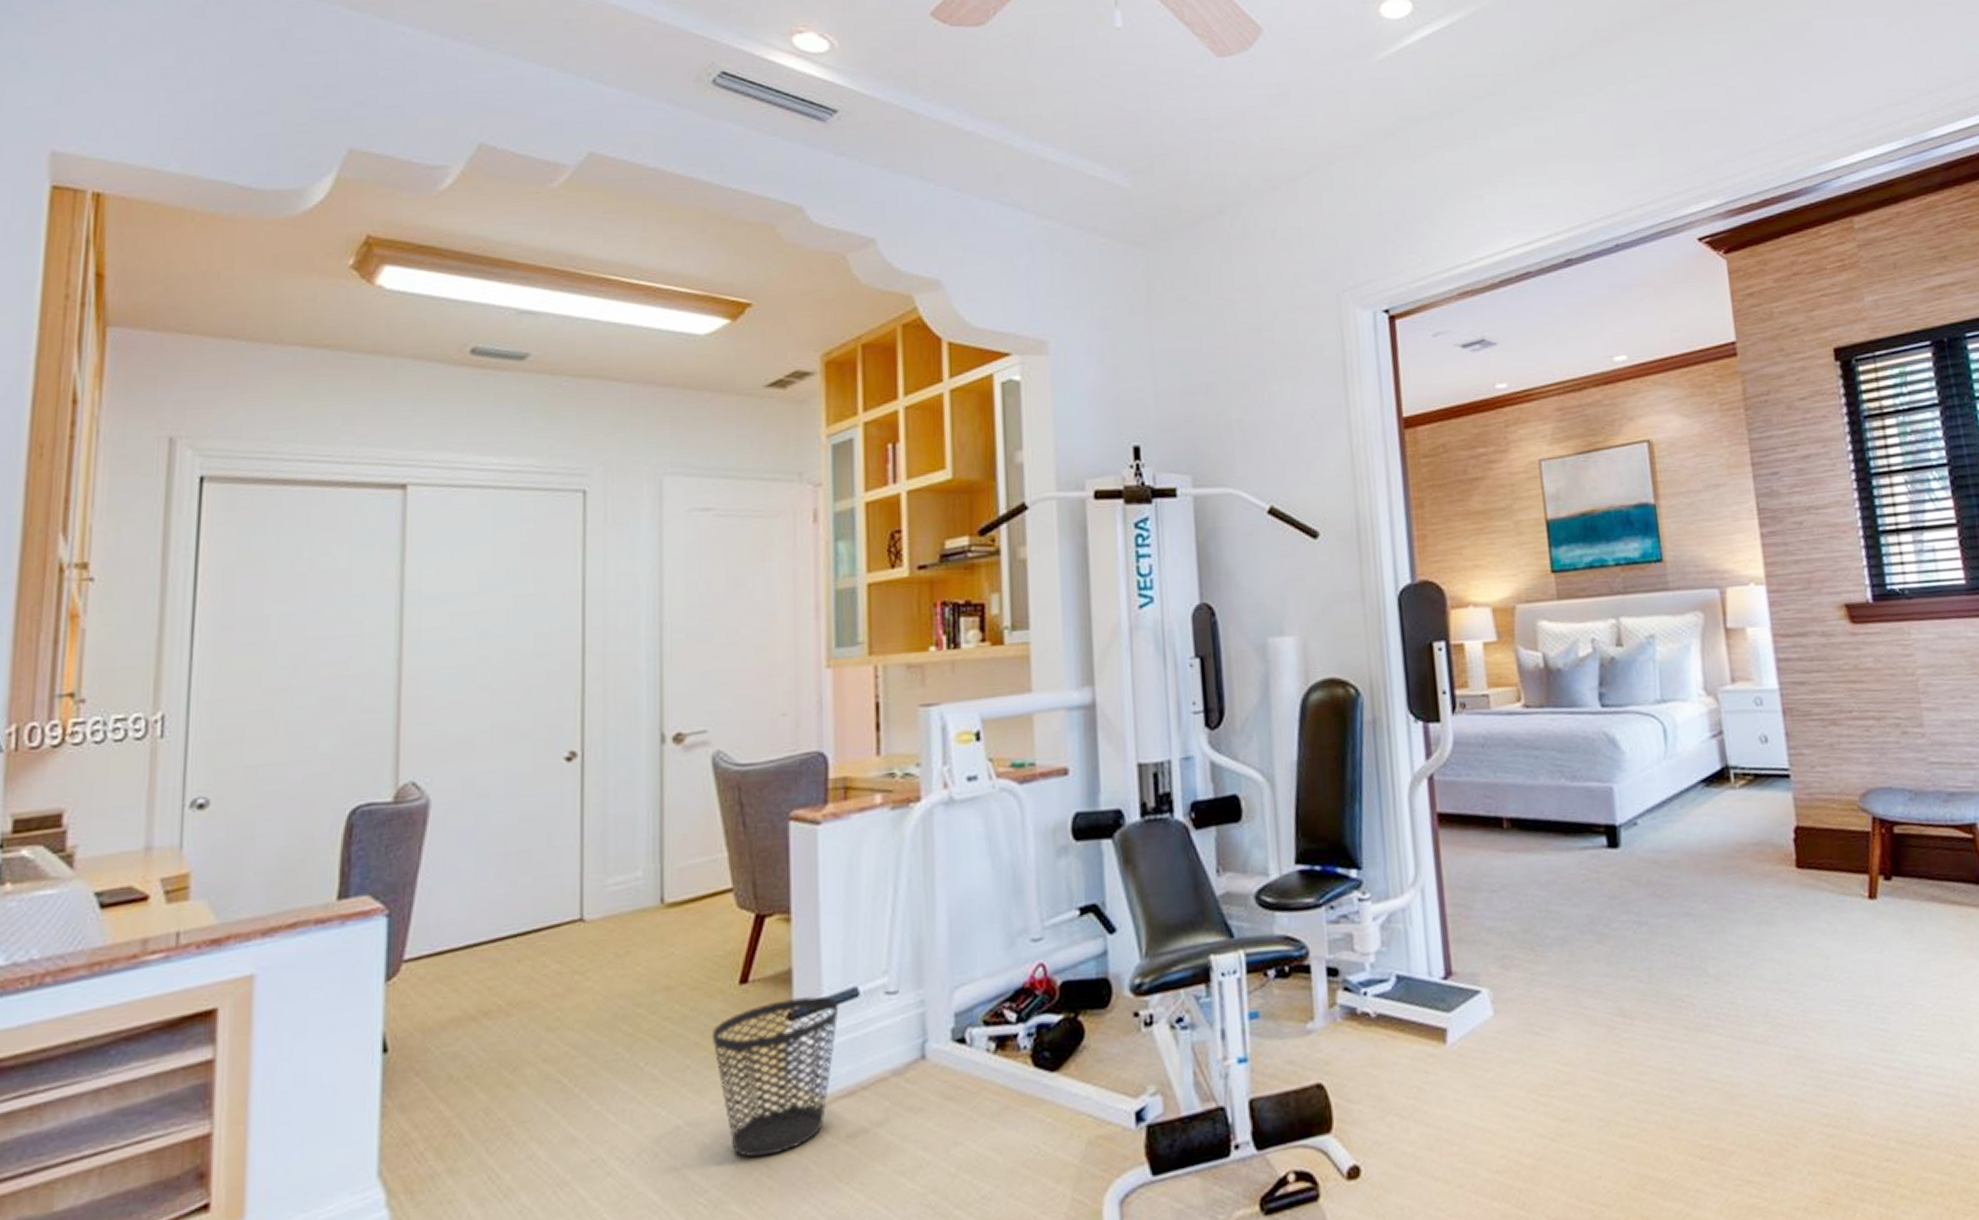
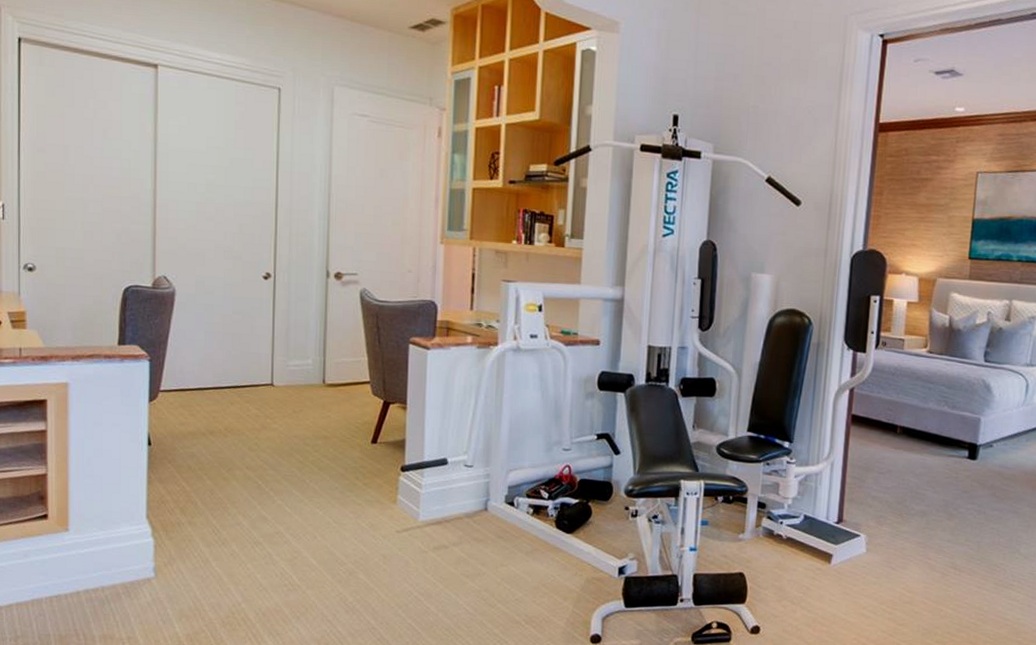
wastebasket: present [711,996,839,1158] -> none [352,457,434,551]

